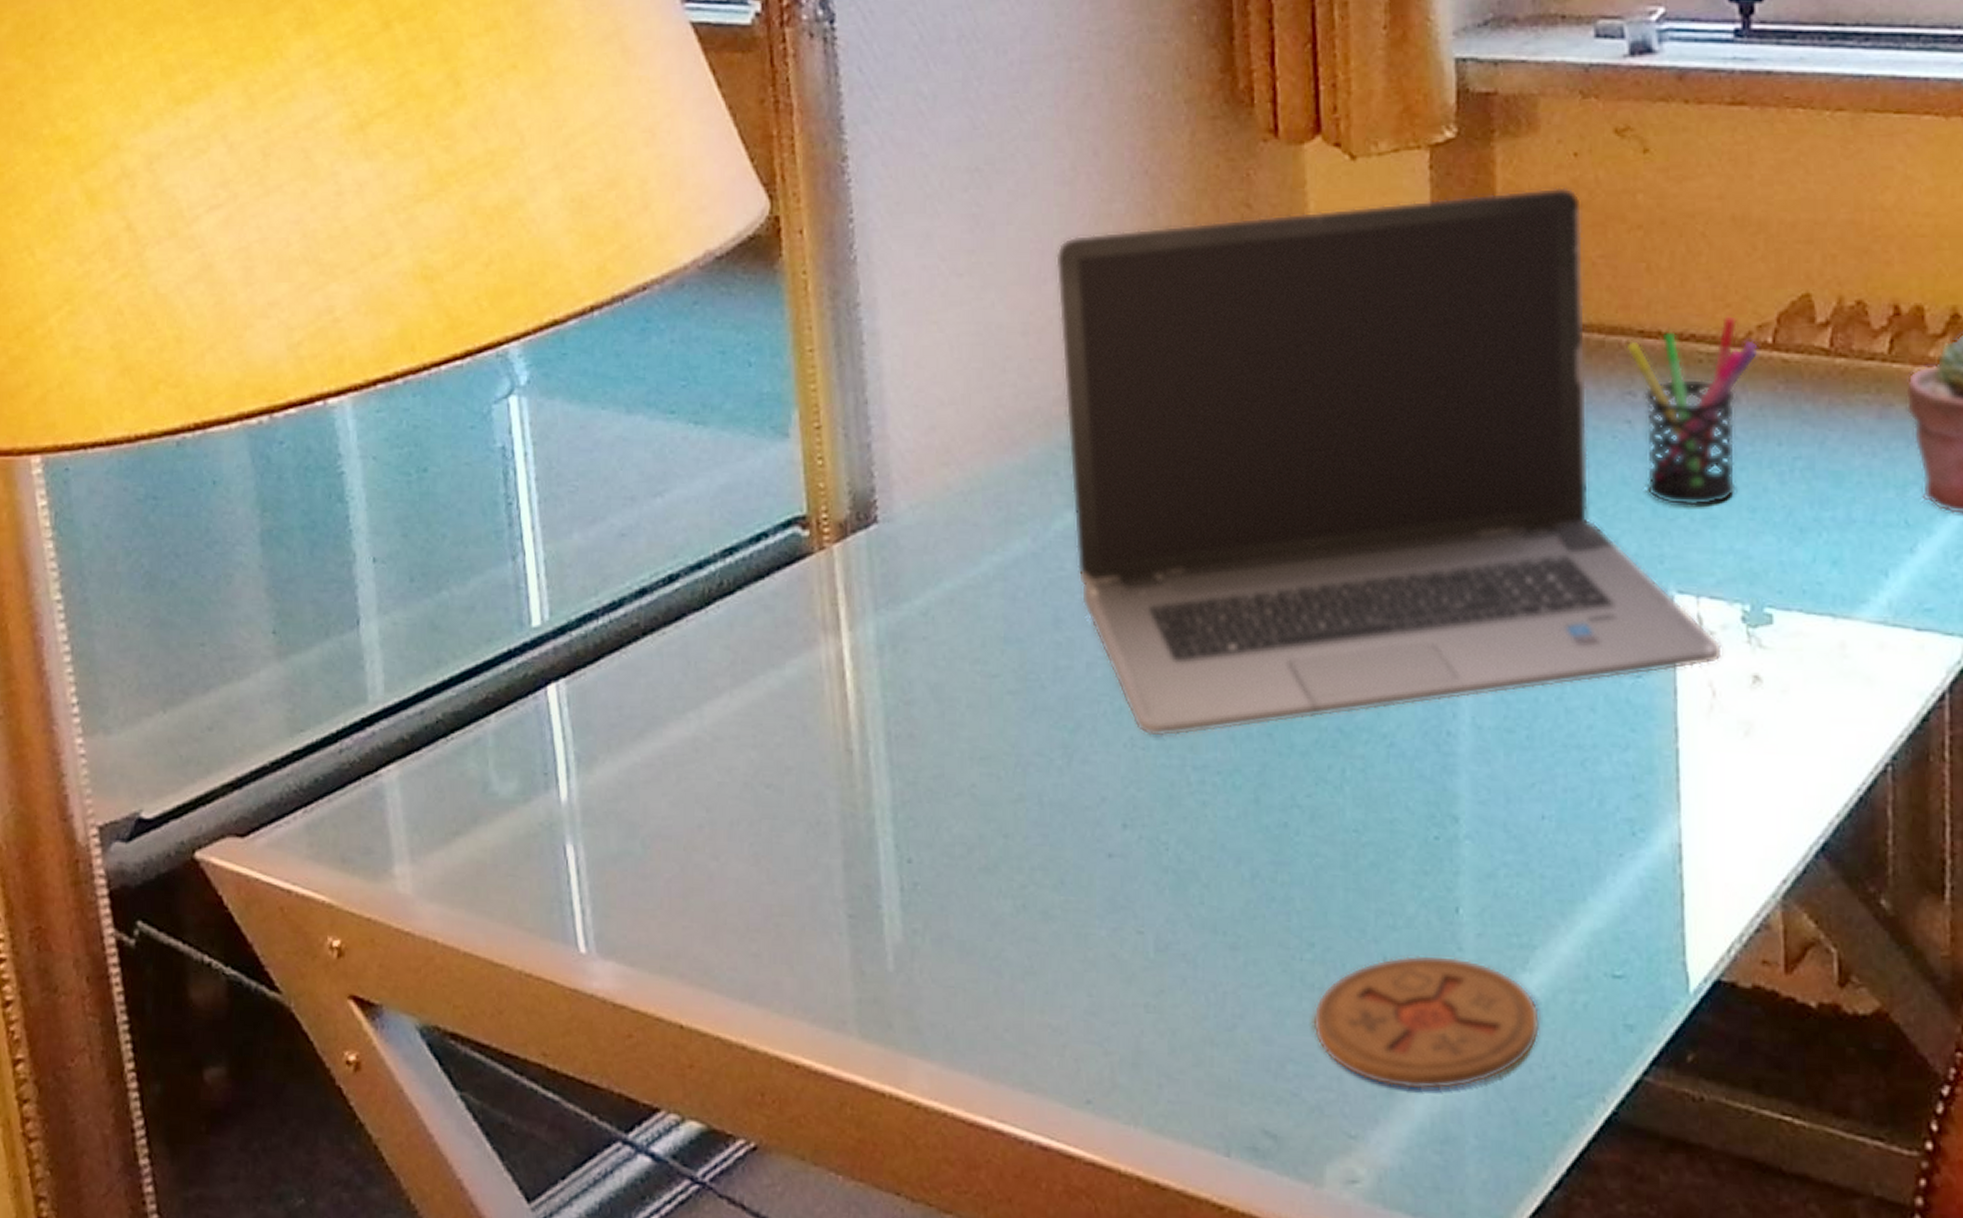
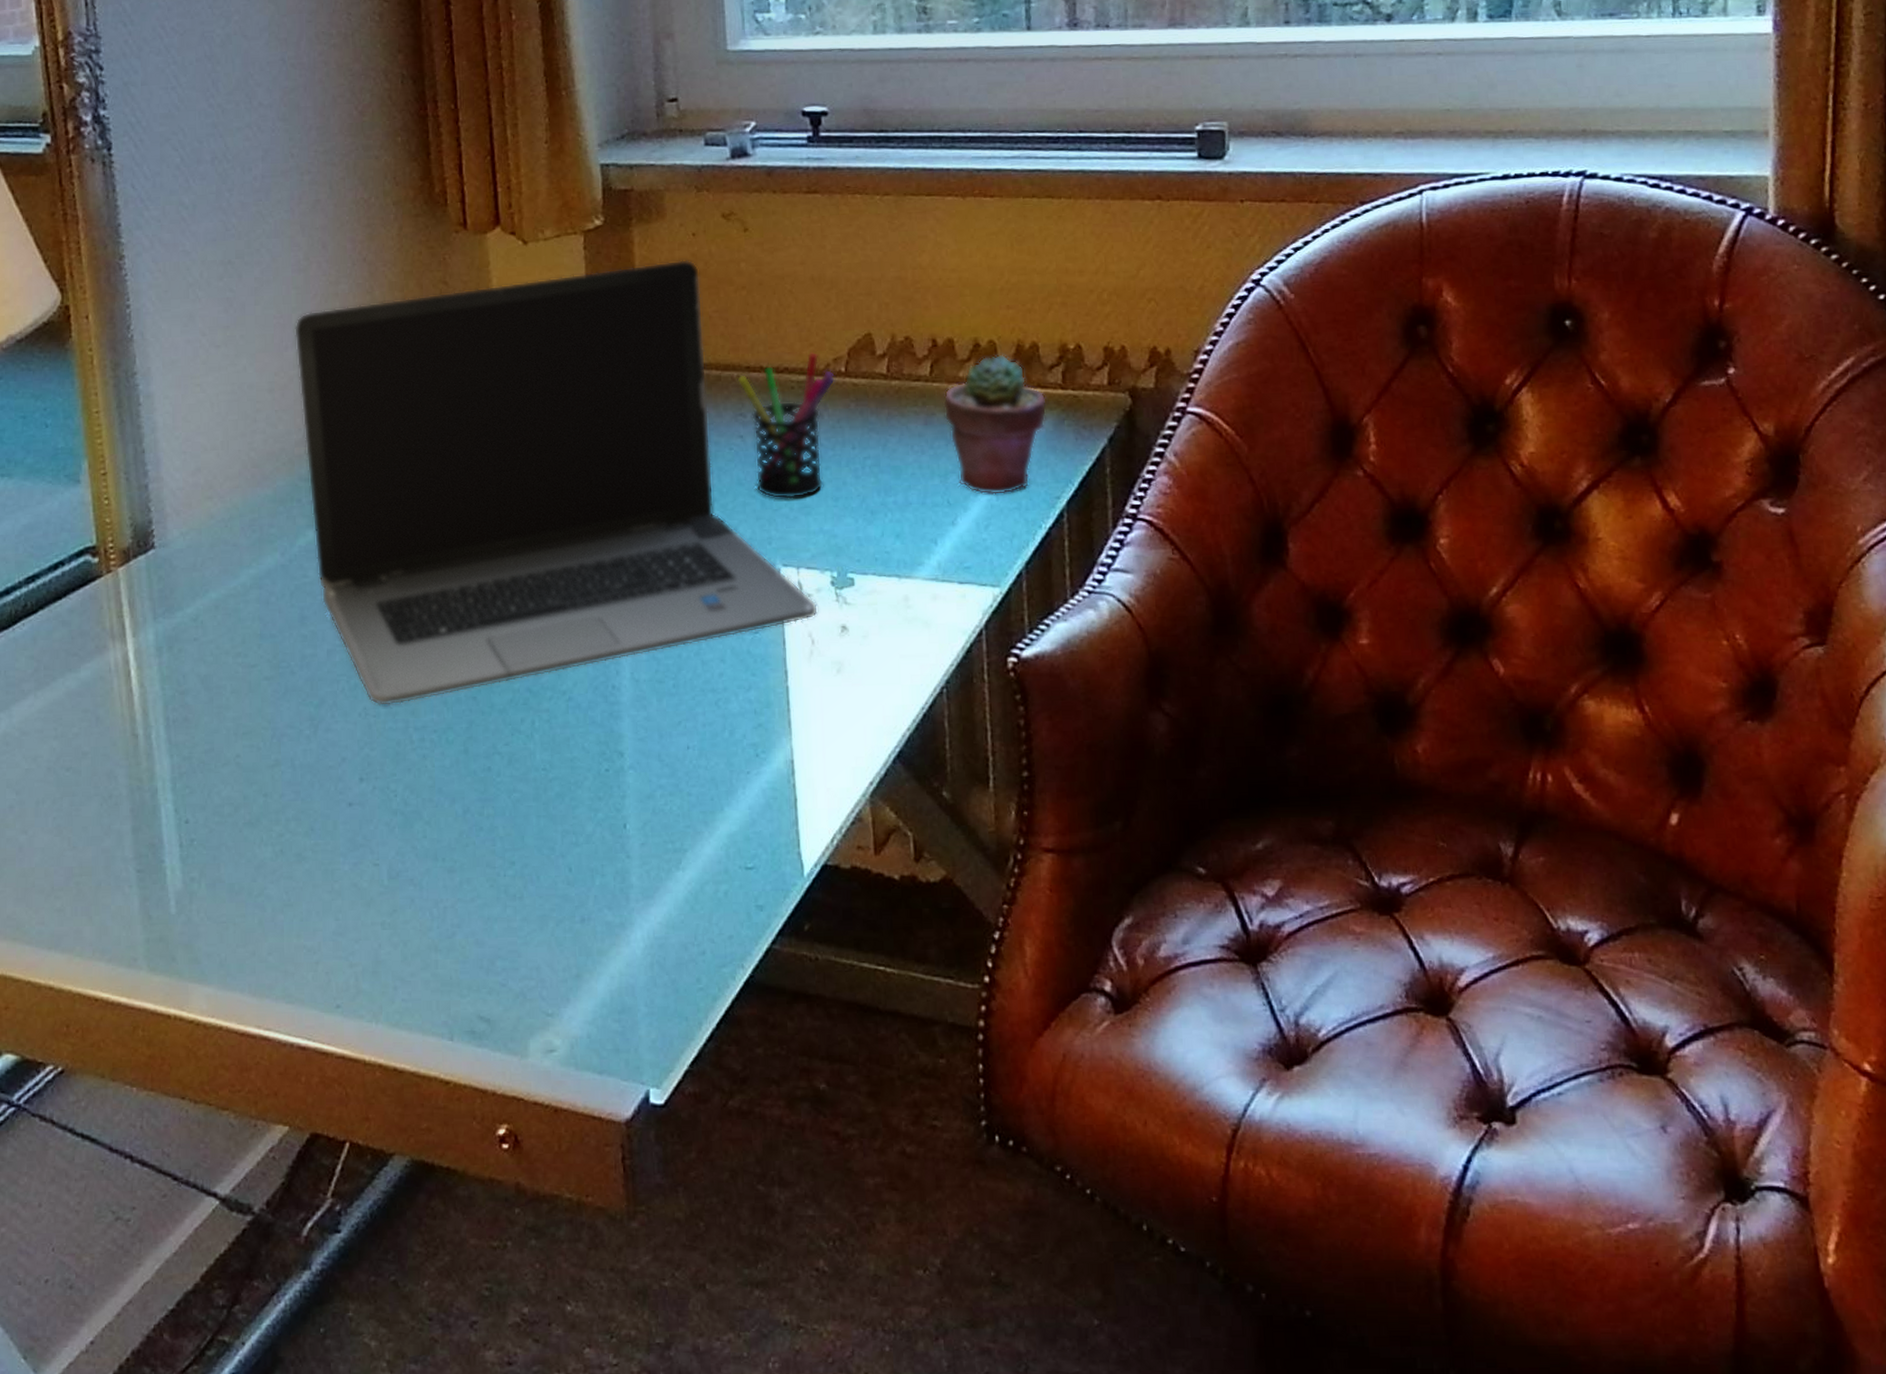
coaster: present [1313,954,1540,1091] -> none [515,863,692,972]

